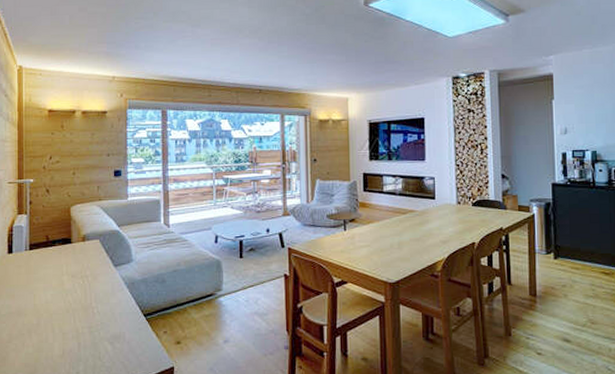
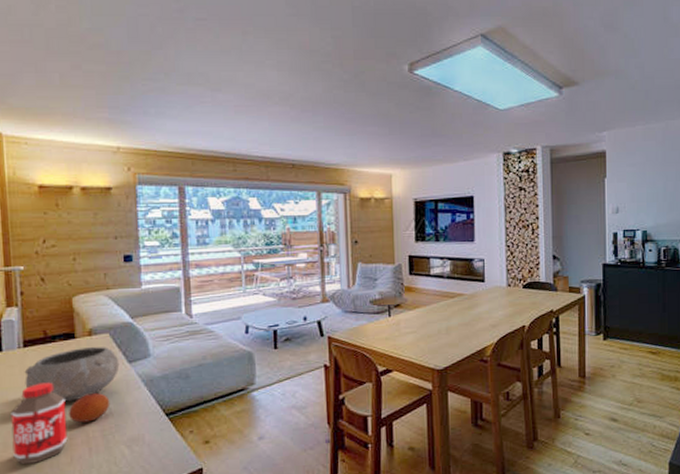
bottle: none [16,282,61,355] -> present [10,382,68,465]
bowl: none [29,251,107,300] -> present [24,346,120,402]
fruit: none [63,293,98,319] -> present [69,393,110,423]

